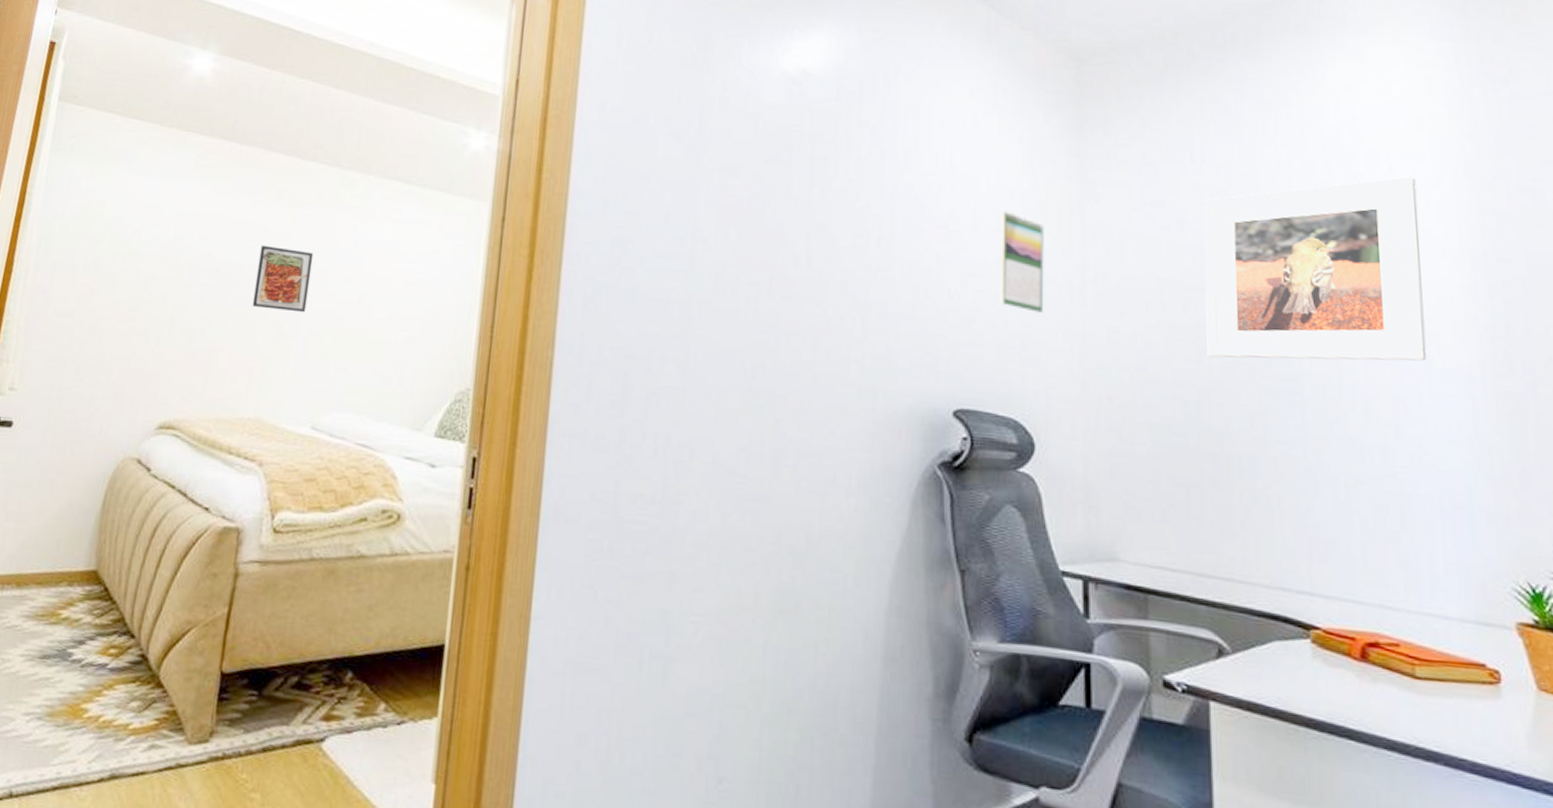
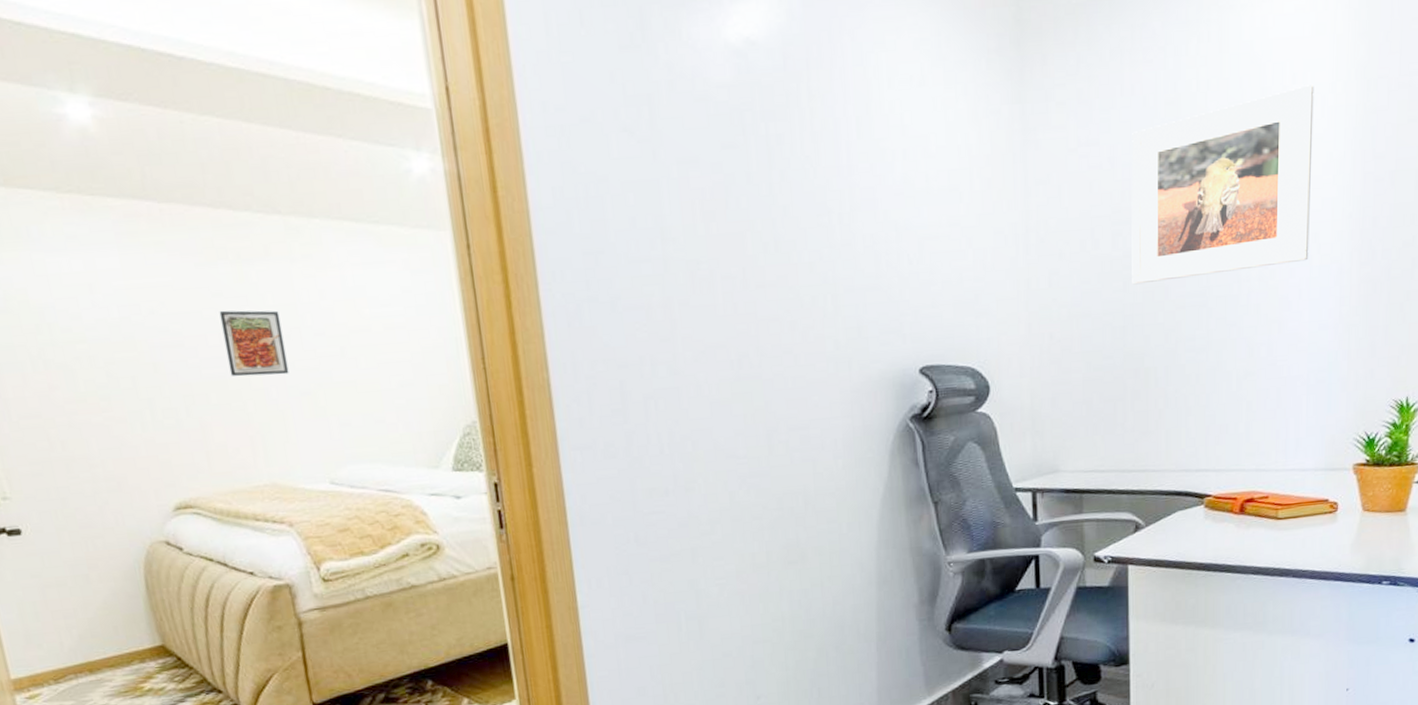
calendar: present [1000,210,1044,313] -> none [951,168,993,266]

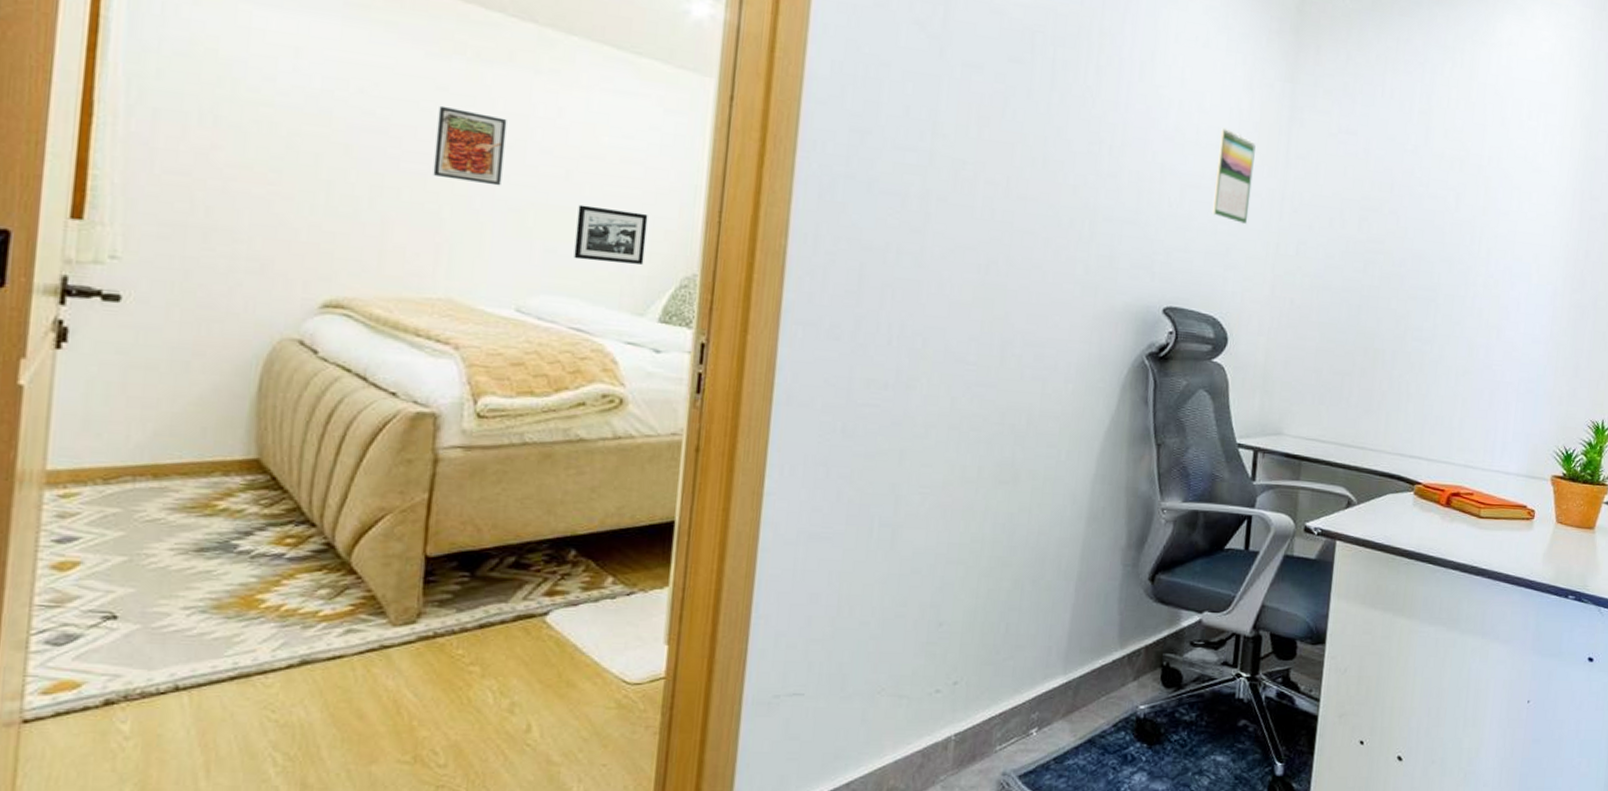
picture frame: none [359,373,427,428] -> present [574,204,648,265]
calendar: none [951,168,993,266] -> present [1211,127,1256,224]
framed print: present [1131,85,1314,285] -> none [1372,123,1546,278]

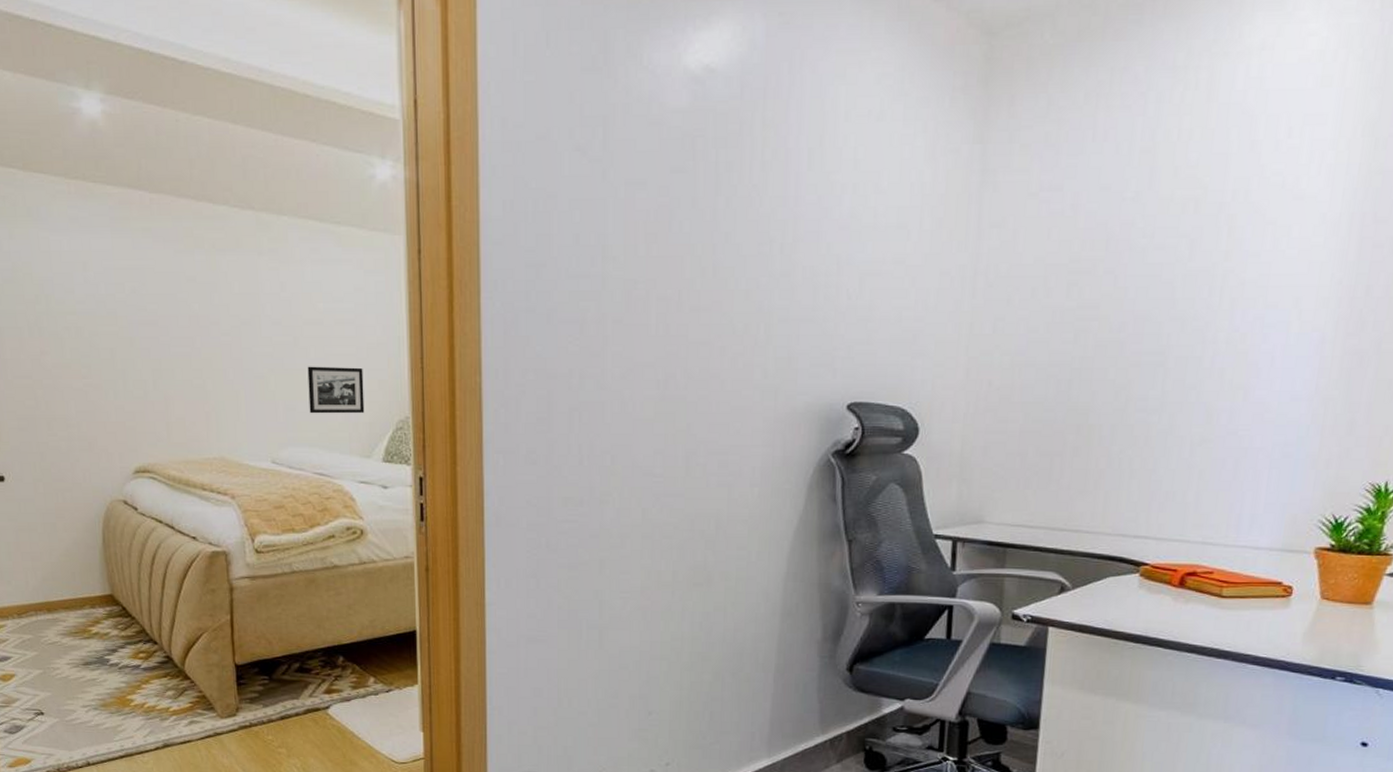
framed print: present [433,105,507,186] -> none [191,294,246,358]
calendar: present [1211,127,1256,224] -> none [895,206,942,307]

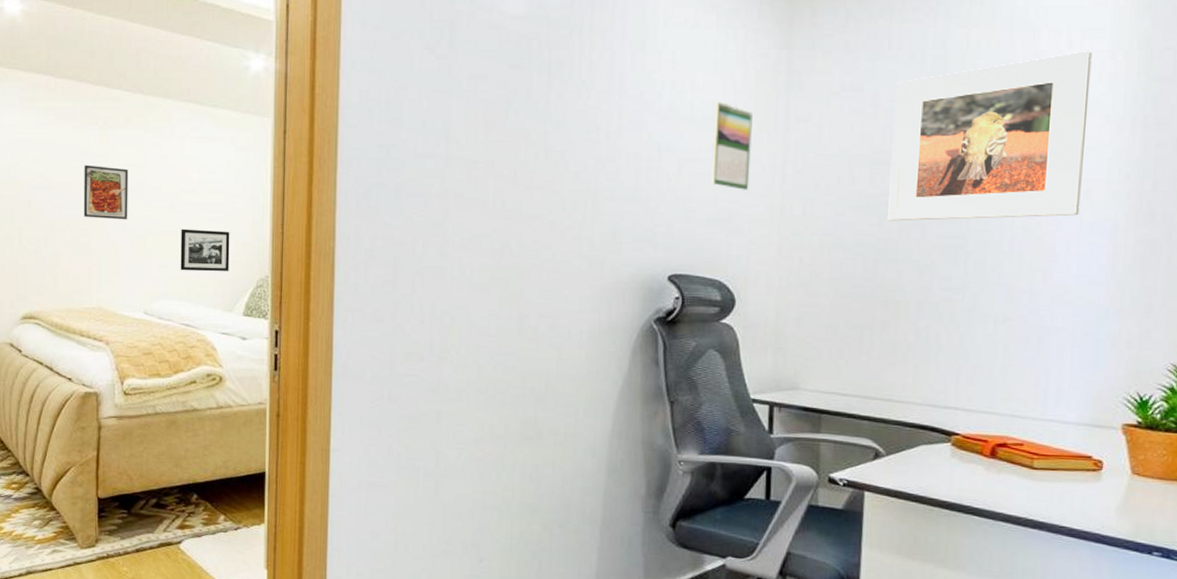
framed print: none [191,294,246,358] -> present [83,164,129,220]
calendar: none [895,206,942,307] -> present [711,101,753,190]
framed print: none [1084,140,1312,338] -> present [888,51,1092,221]

